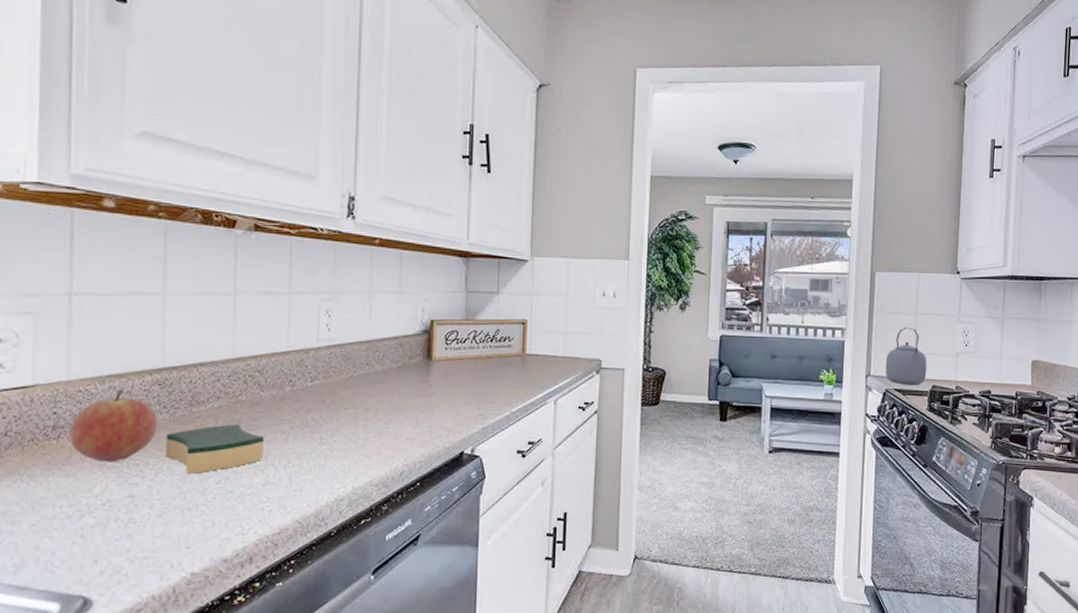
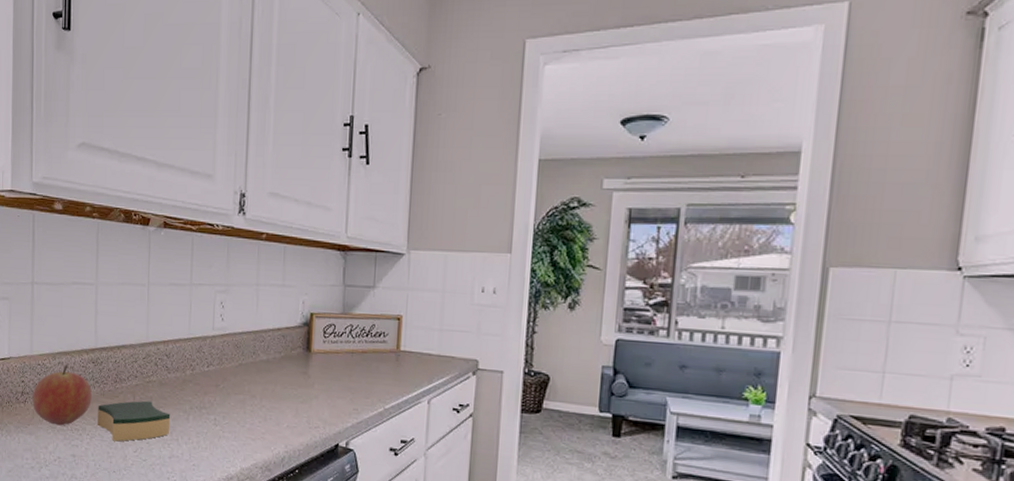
teakettle: present [885,327,927,385] -> none [837,338,903,414]

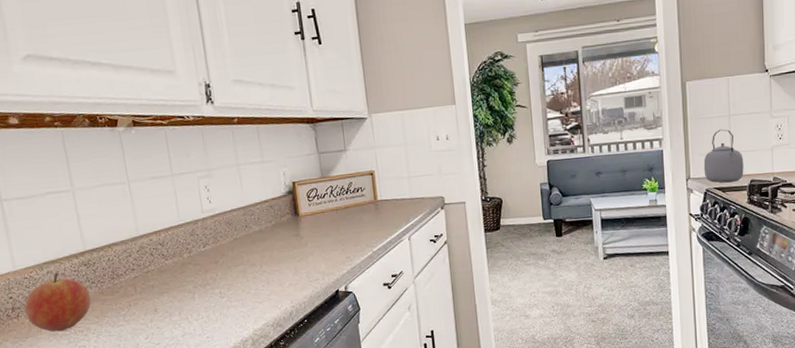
sponge: present [98,400,171,442] -> none [99,289,179,334]
teakettle: none [837,338,903,414] -> present [703,129,744,183]

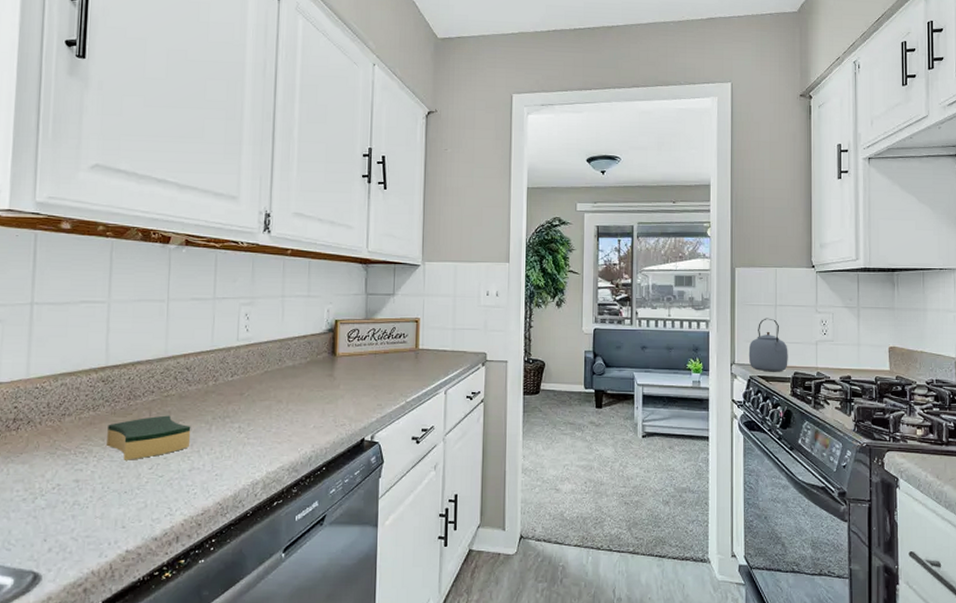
fruit: present [24,272,91,332] -> none [27,385,101,451]
sponge: none [99,289,179,334] -> present [107,415,191,460]

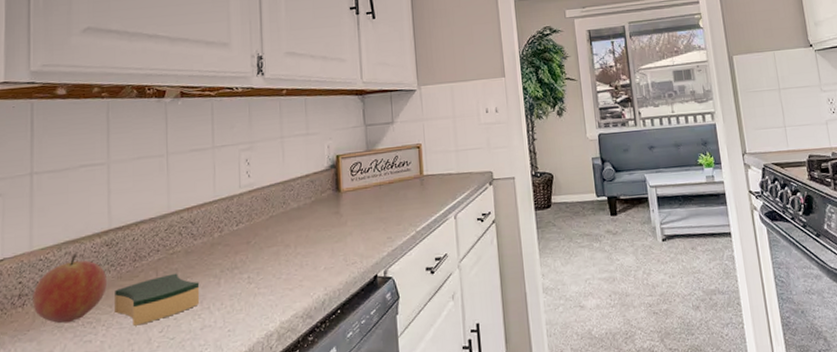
fruit: none [27,385,101,451] -> present [33,253,106,324]
teakettle: present [748,318,788,372] -> none [758,102,801,158]

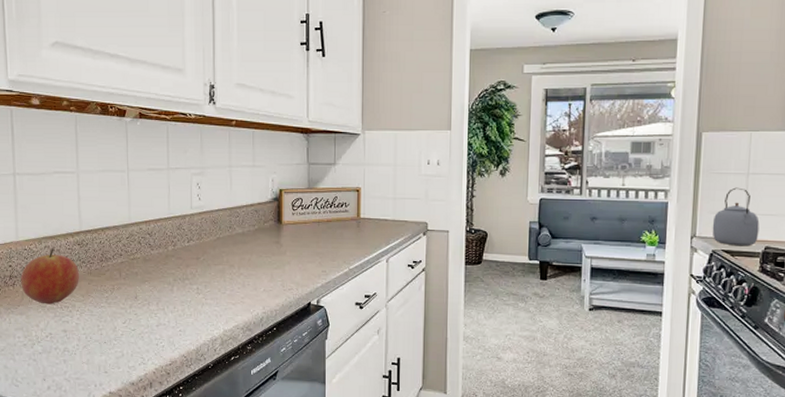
sponge: present [115,273,200,326] -> none [86,276,156,315]
teakettle: none [758,102,801,158] -> present [712,187,760,247]

